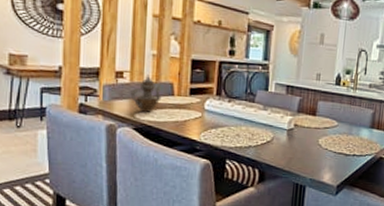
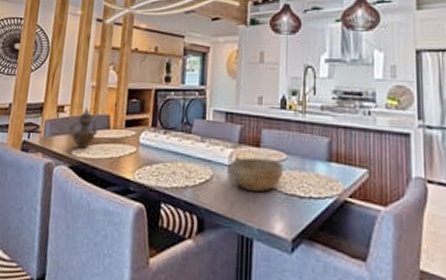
bowl: none [289,123,335,151] -> present [230,157,284,193]

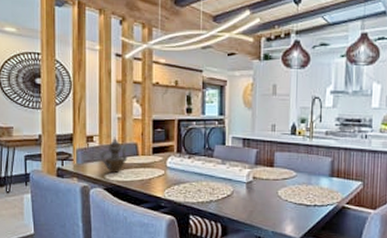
bowl: present [230,157,284,193] -> none [248,175,293,203]

